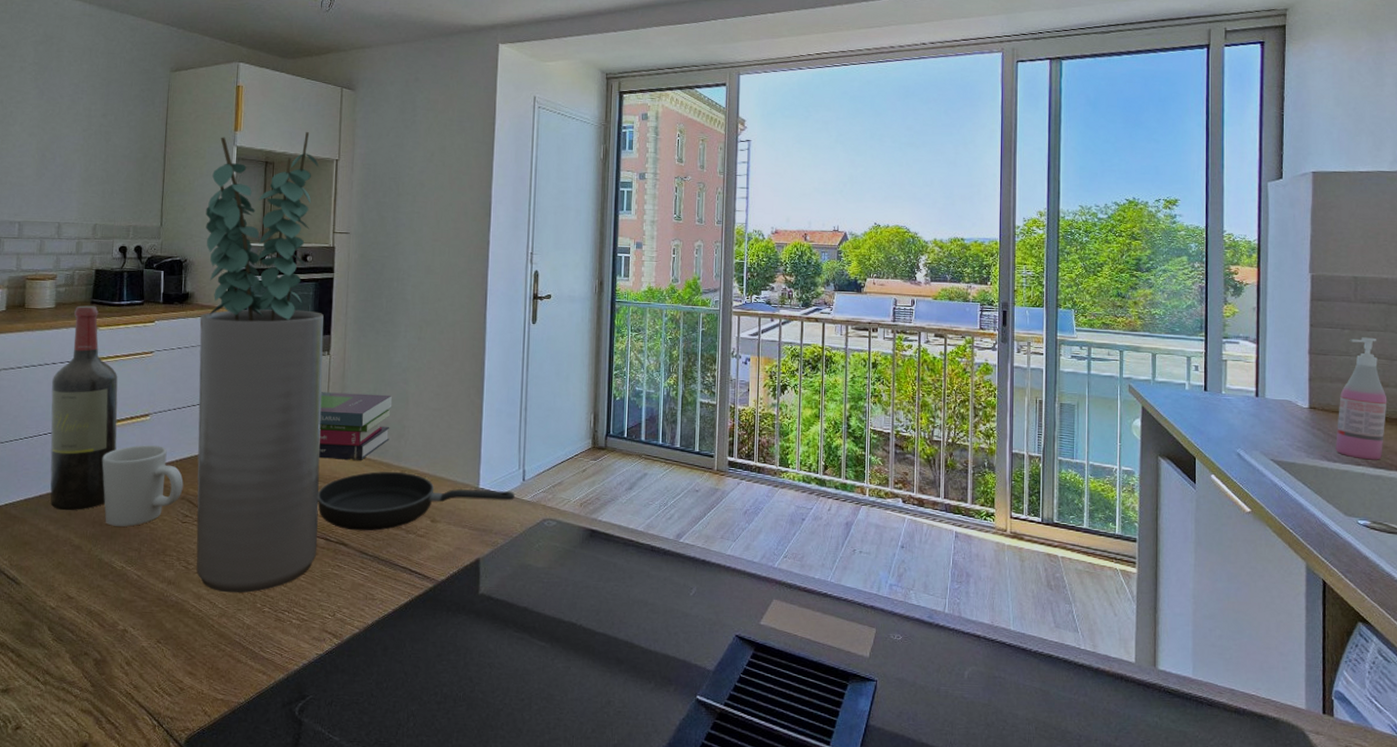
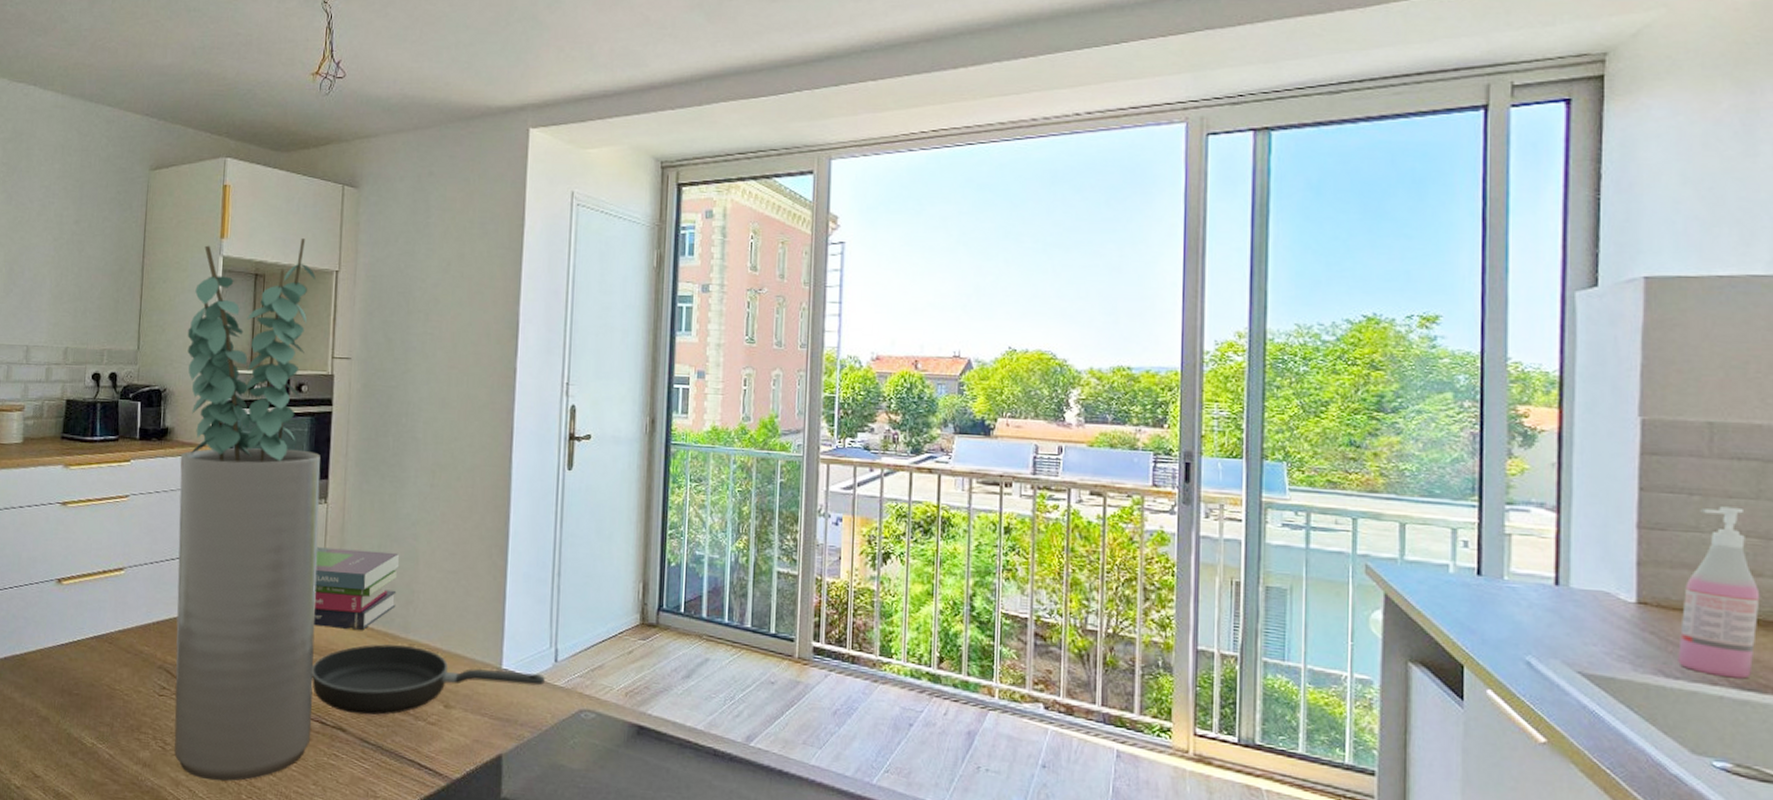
wine bottle: present [49,305,118,511] -> none [15,441,90,677]
mug: present [102,445,184,527] -> none [71,603,161,698]

